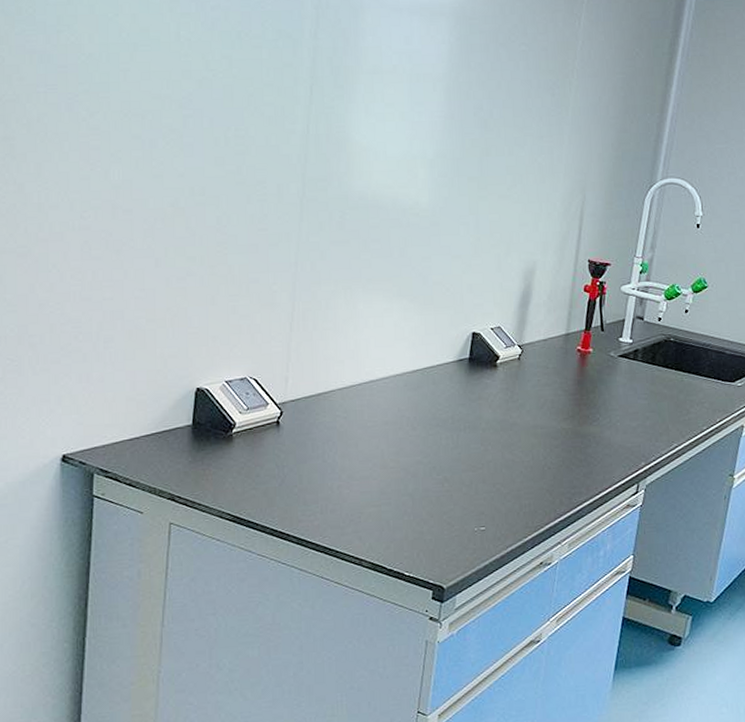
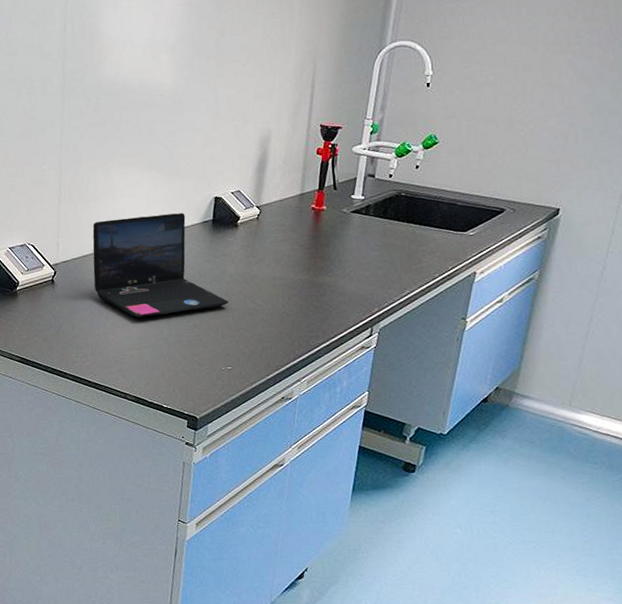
laptop: none [328,349,484,469] -> present [92,213,228,318]

